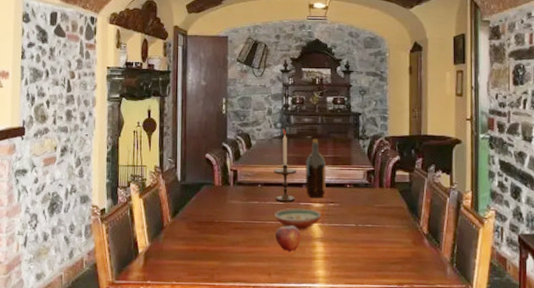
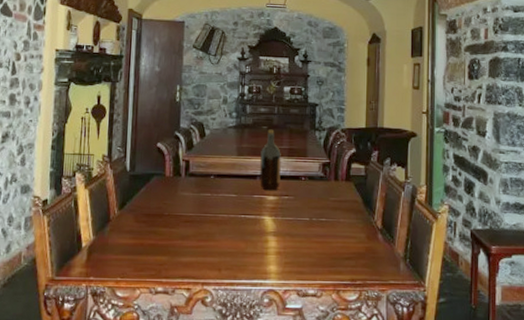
candlestick: present [274,129,296,203] -> none [227,118,251,195]
decorative bowl: present [275,208,321,230] -> none [227,200,275,223]
fruit: present [276,224,301,251] -> none [227,218,253,246]

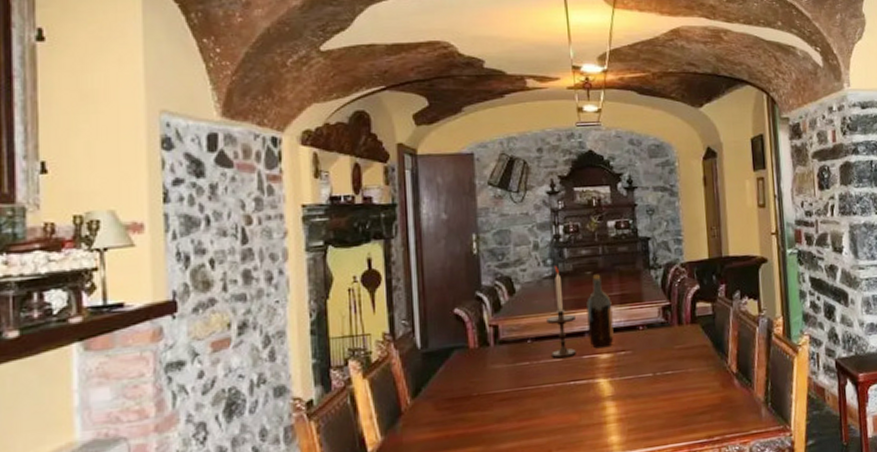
candlestick: none [227,118,251,195] -> present [546,266,576,359]

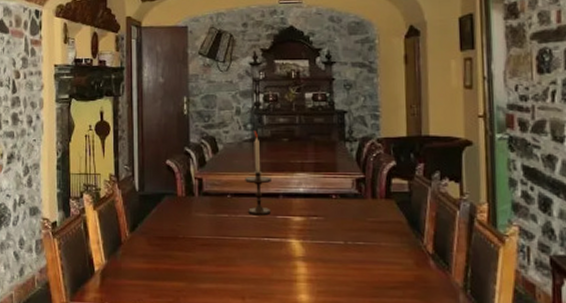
wine bottle: present [586,274,614,349] -> none [282,142,307,211]

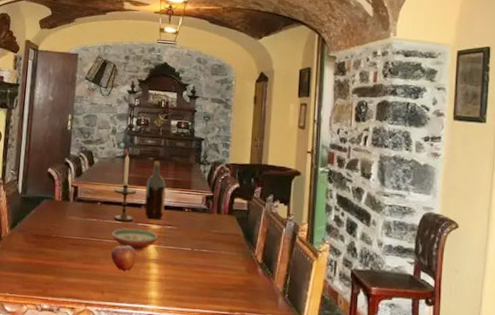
decorative bowl: none [247,222,302,247] -> present [112,228,158,250]
fruit: none [249,241,279,272] -> present [111,243,136,271]
wine bottle: none [282,142,307,211] -> present [144,161,166,220]

